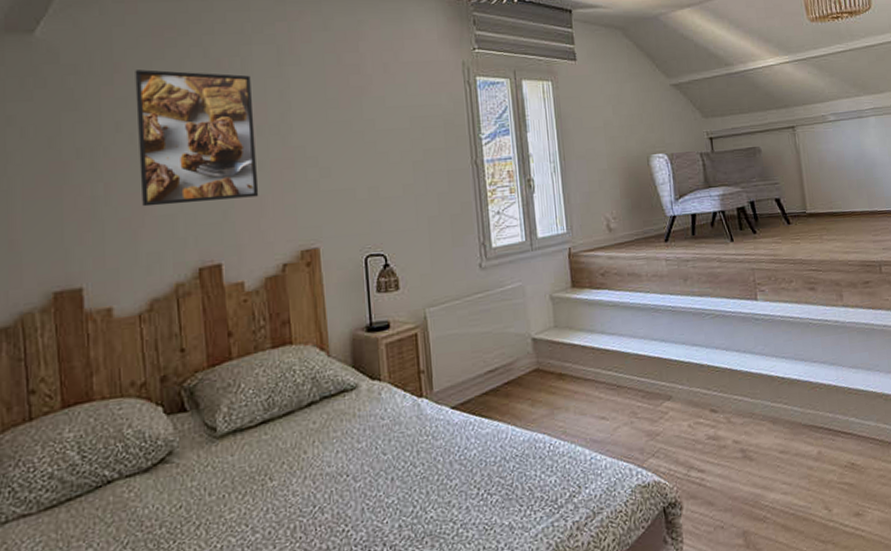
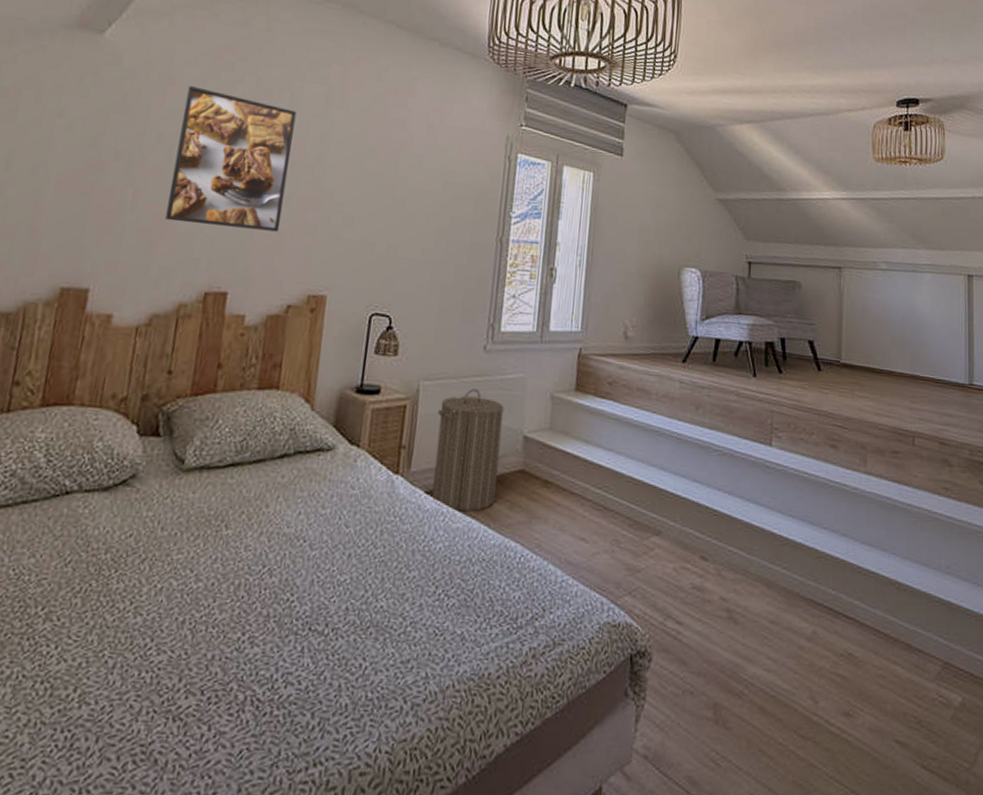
laundry hamper: none [448,305,517,419] -> present [432,388,504,512]

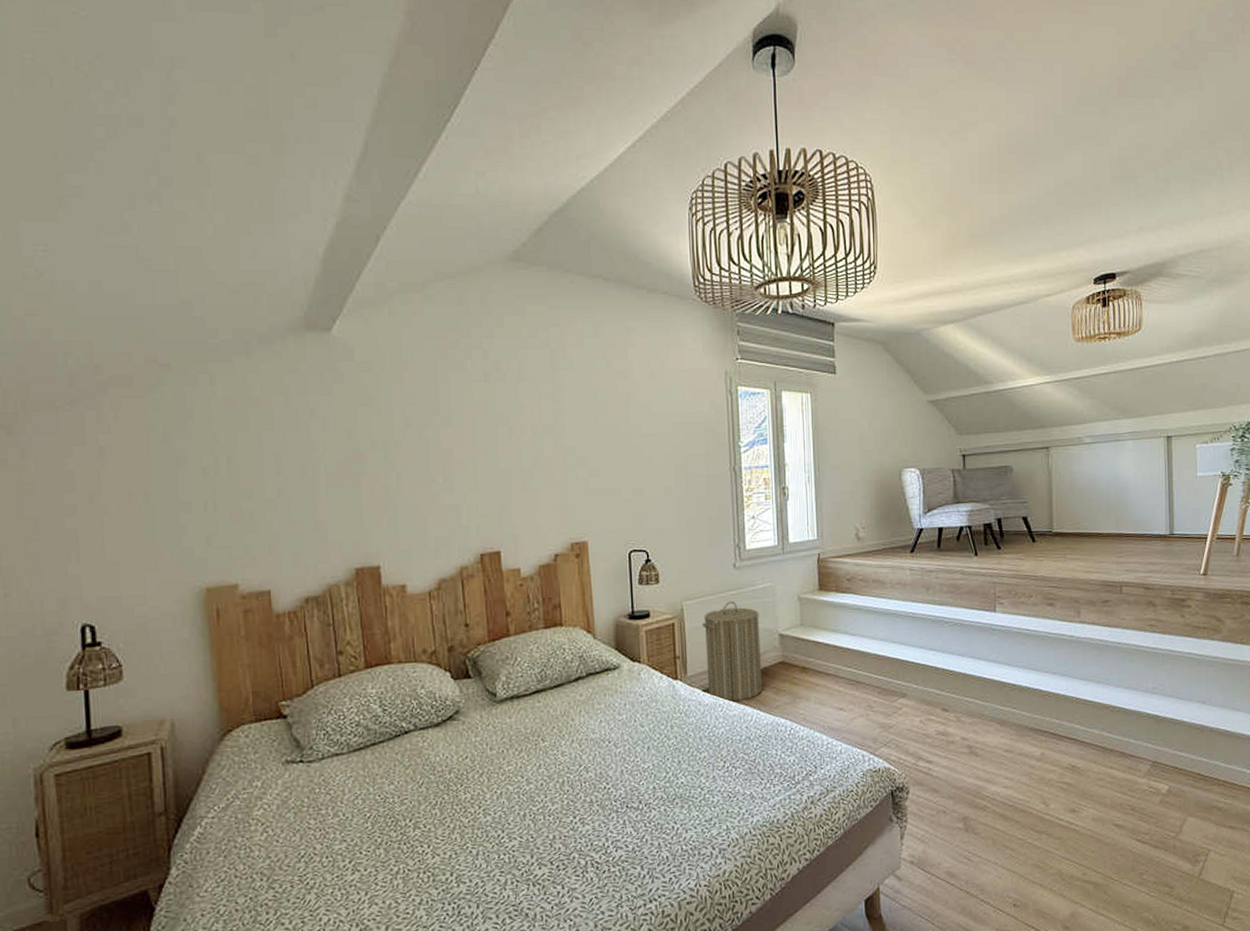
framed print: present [165,86,297,232] -> none [422,369,534,496]

